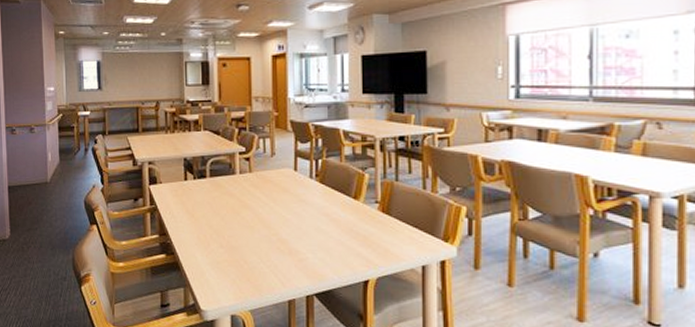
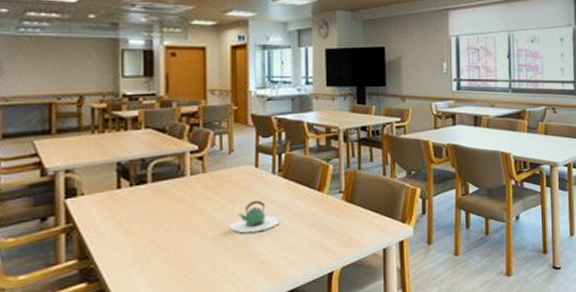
teapot: none [272,201,317,232] -> present [230,200,280,234]

